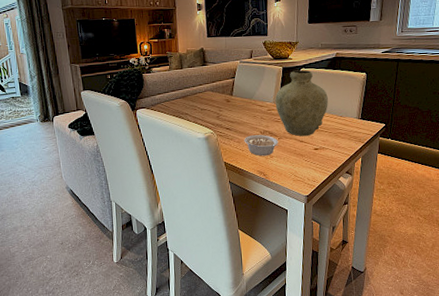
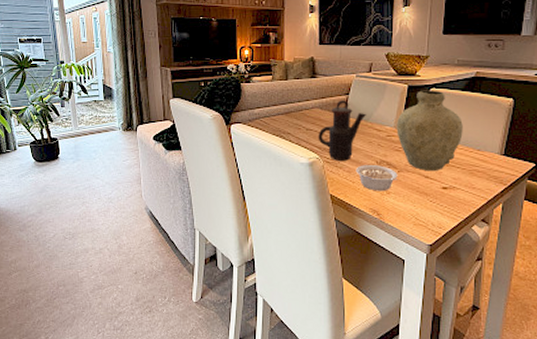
teapot: none [211,83,250,134] -> present [318,100,366,161]

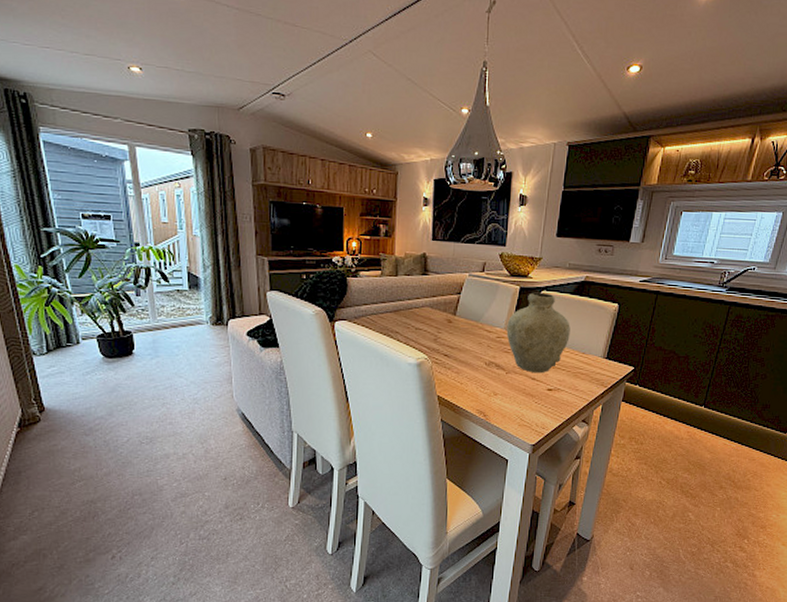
teapot: present [318,100,366,161] -> none [427,299,477,362]
legume: present [355,165,398,192] -> none [464,366,506,393]

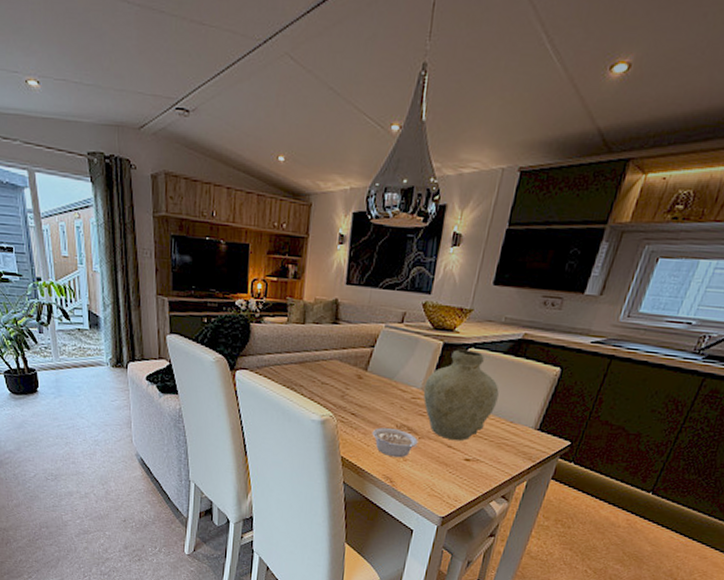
legume: none [464,366,506,393] -> present [372,428,418,458]

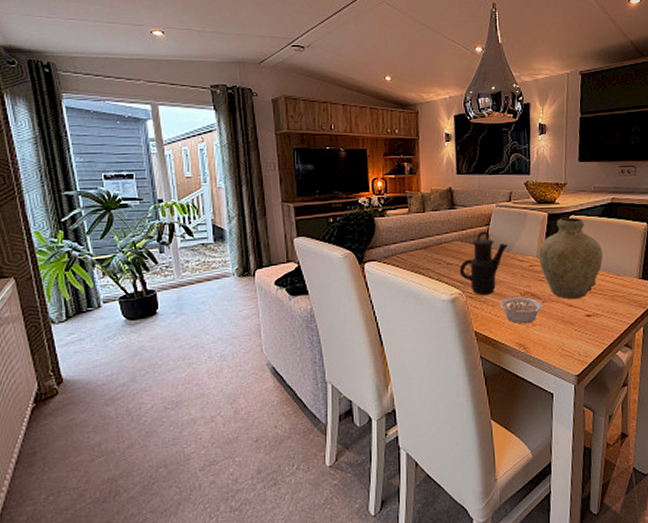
teapot: none [333,353,391,422] -> present [459,231,508,295]

